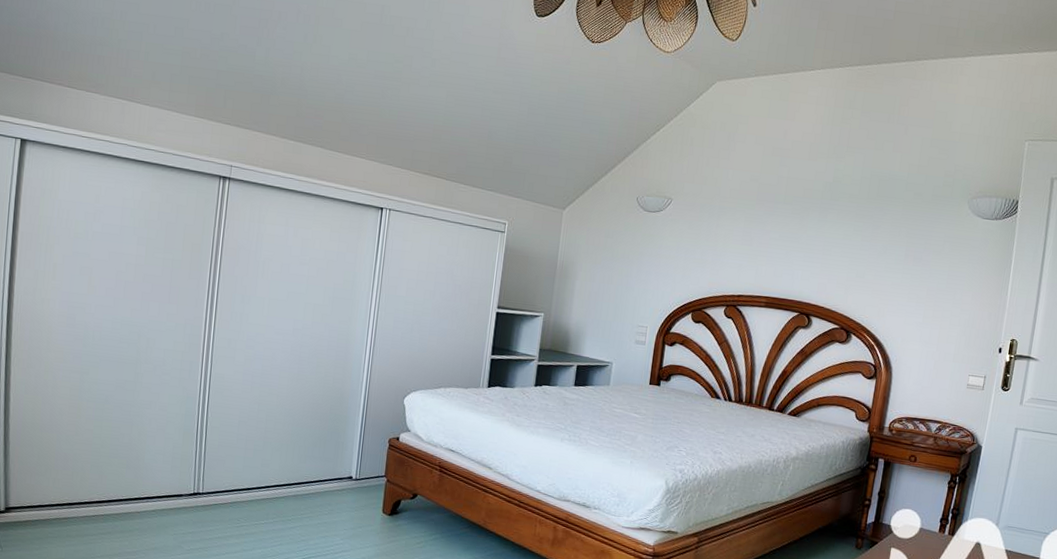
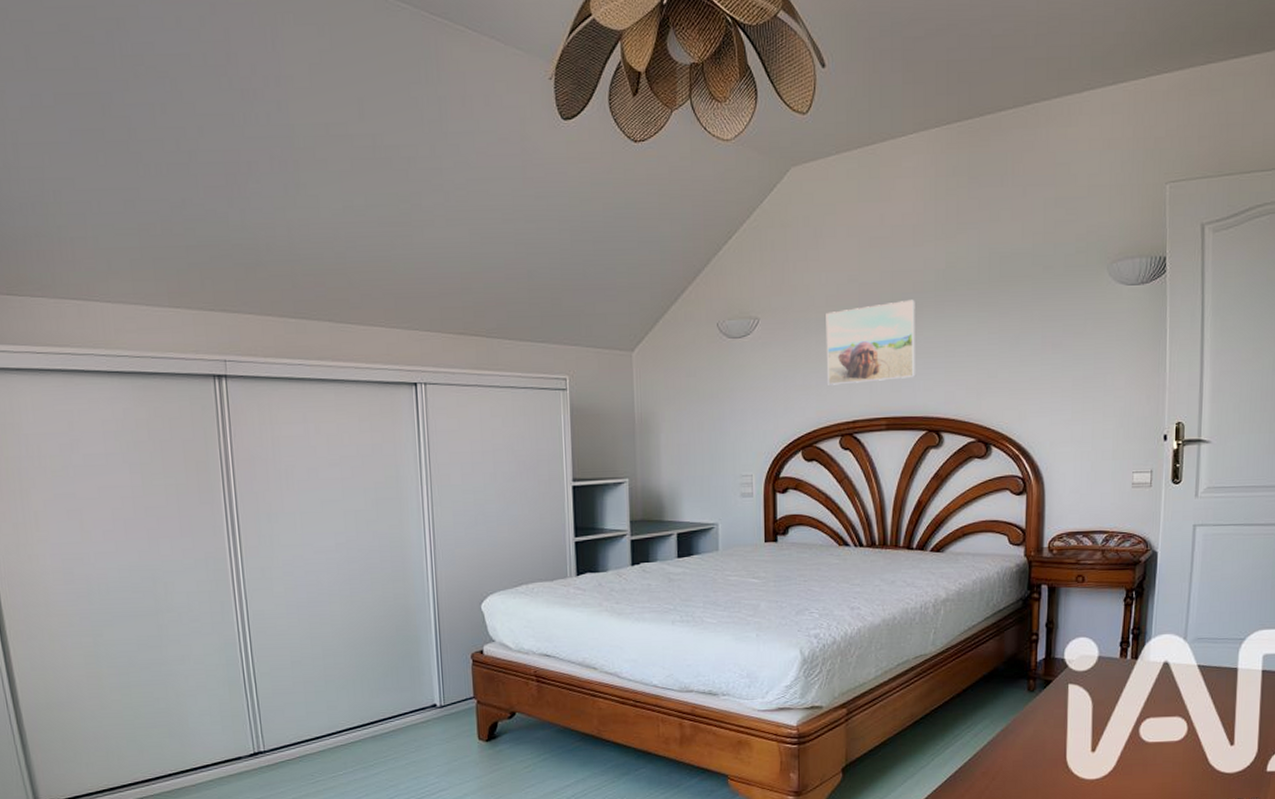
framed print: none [721,202,804,268] -> present [826,299,916,385]

